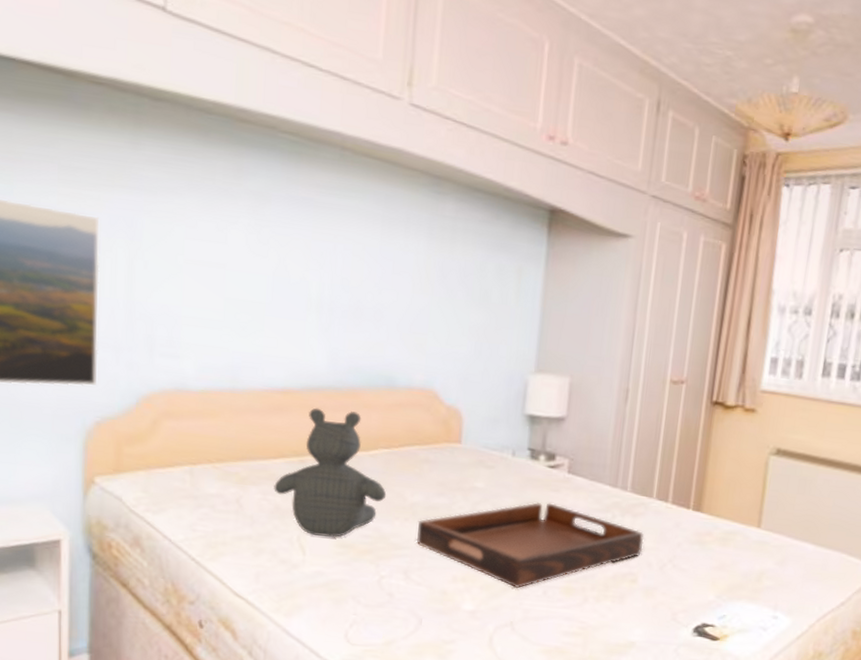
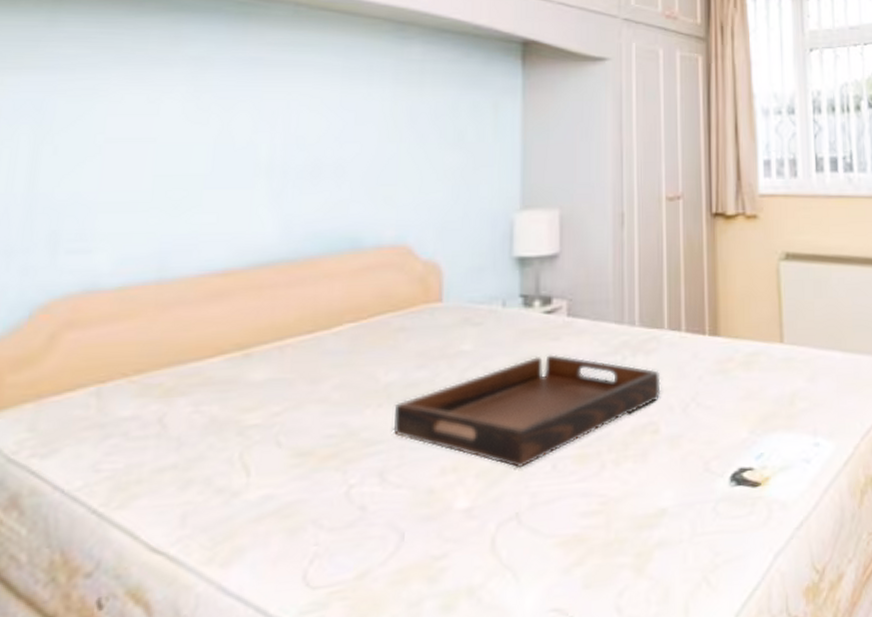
teddy bear: present [274,407,387,538] -> none [209,284,355,449]

